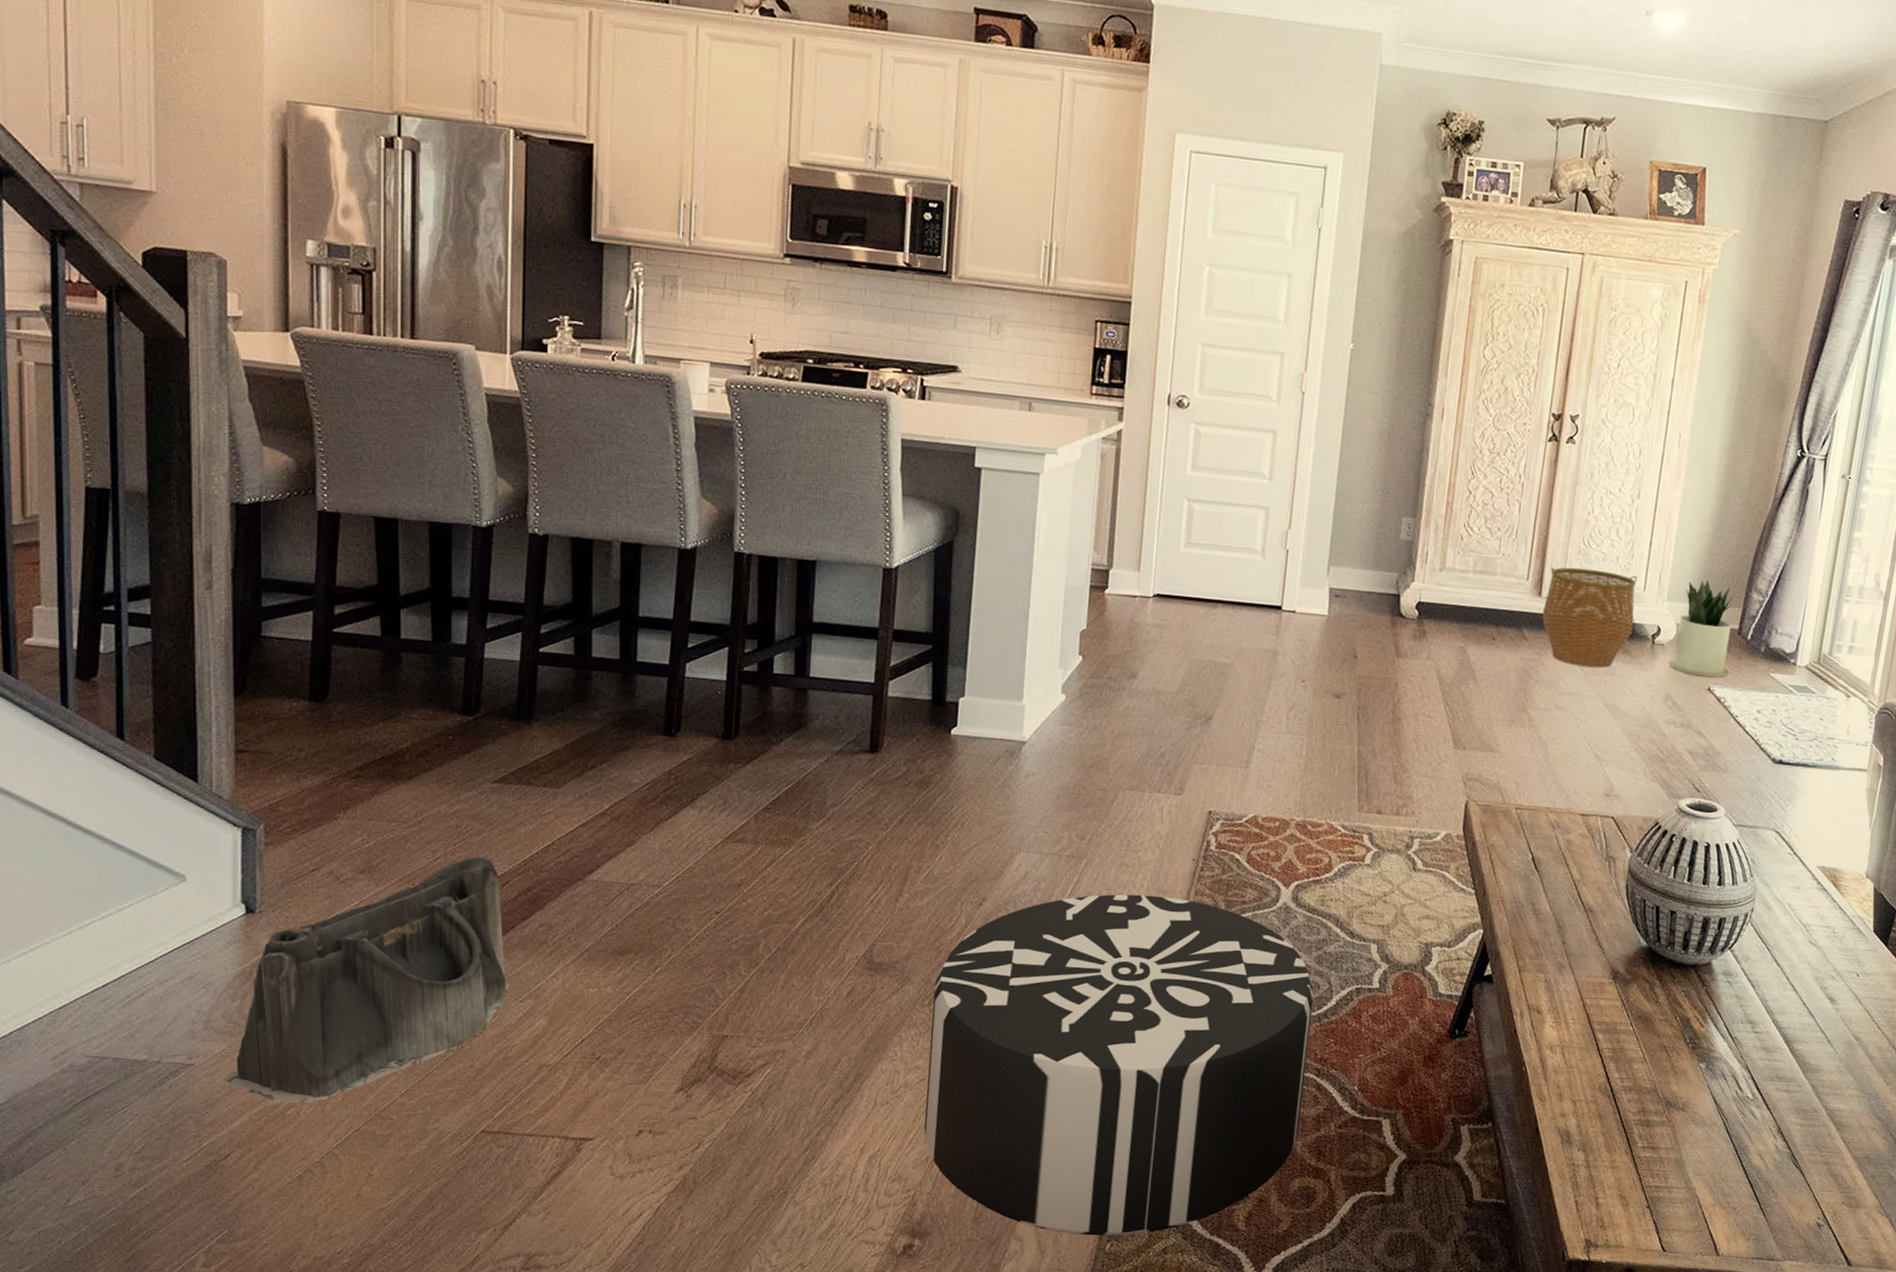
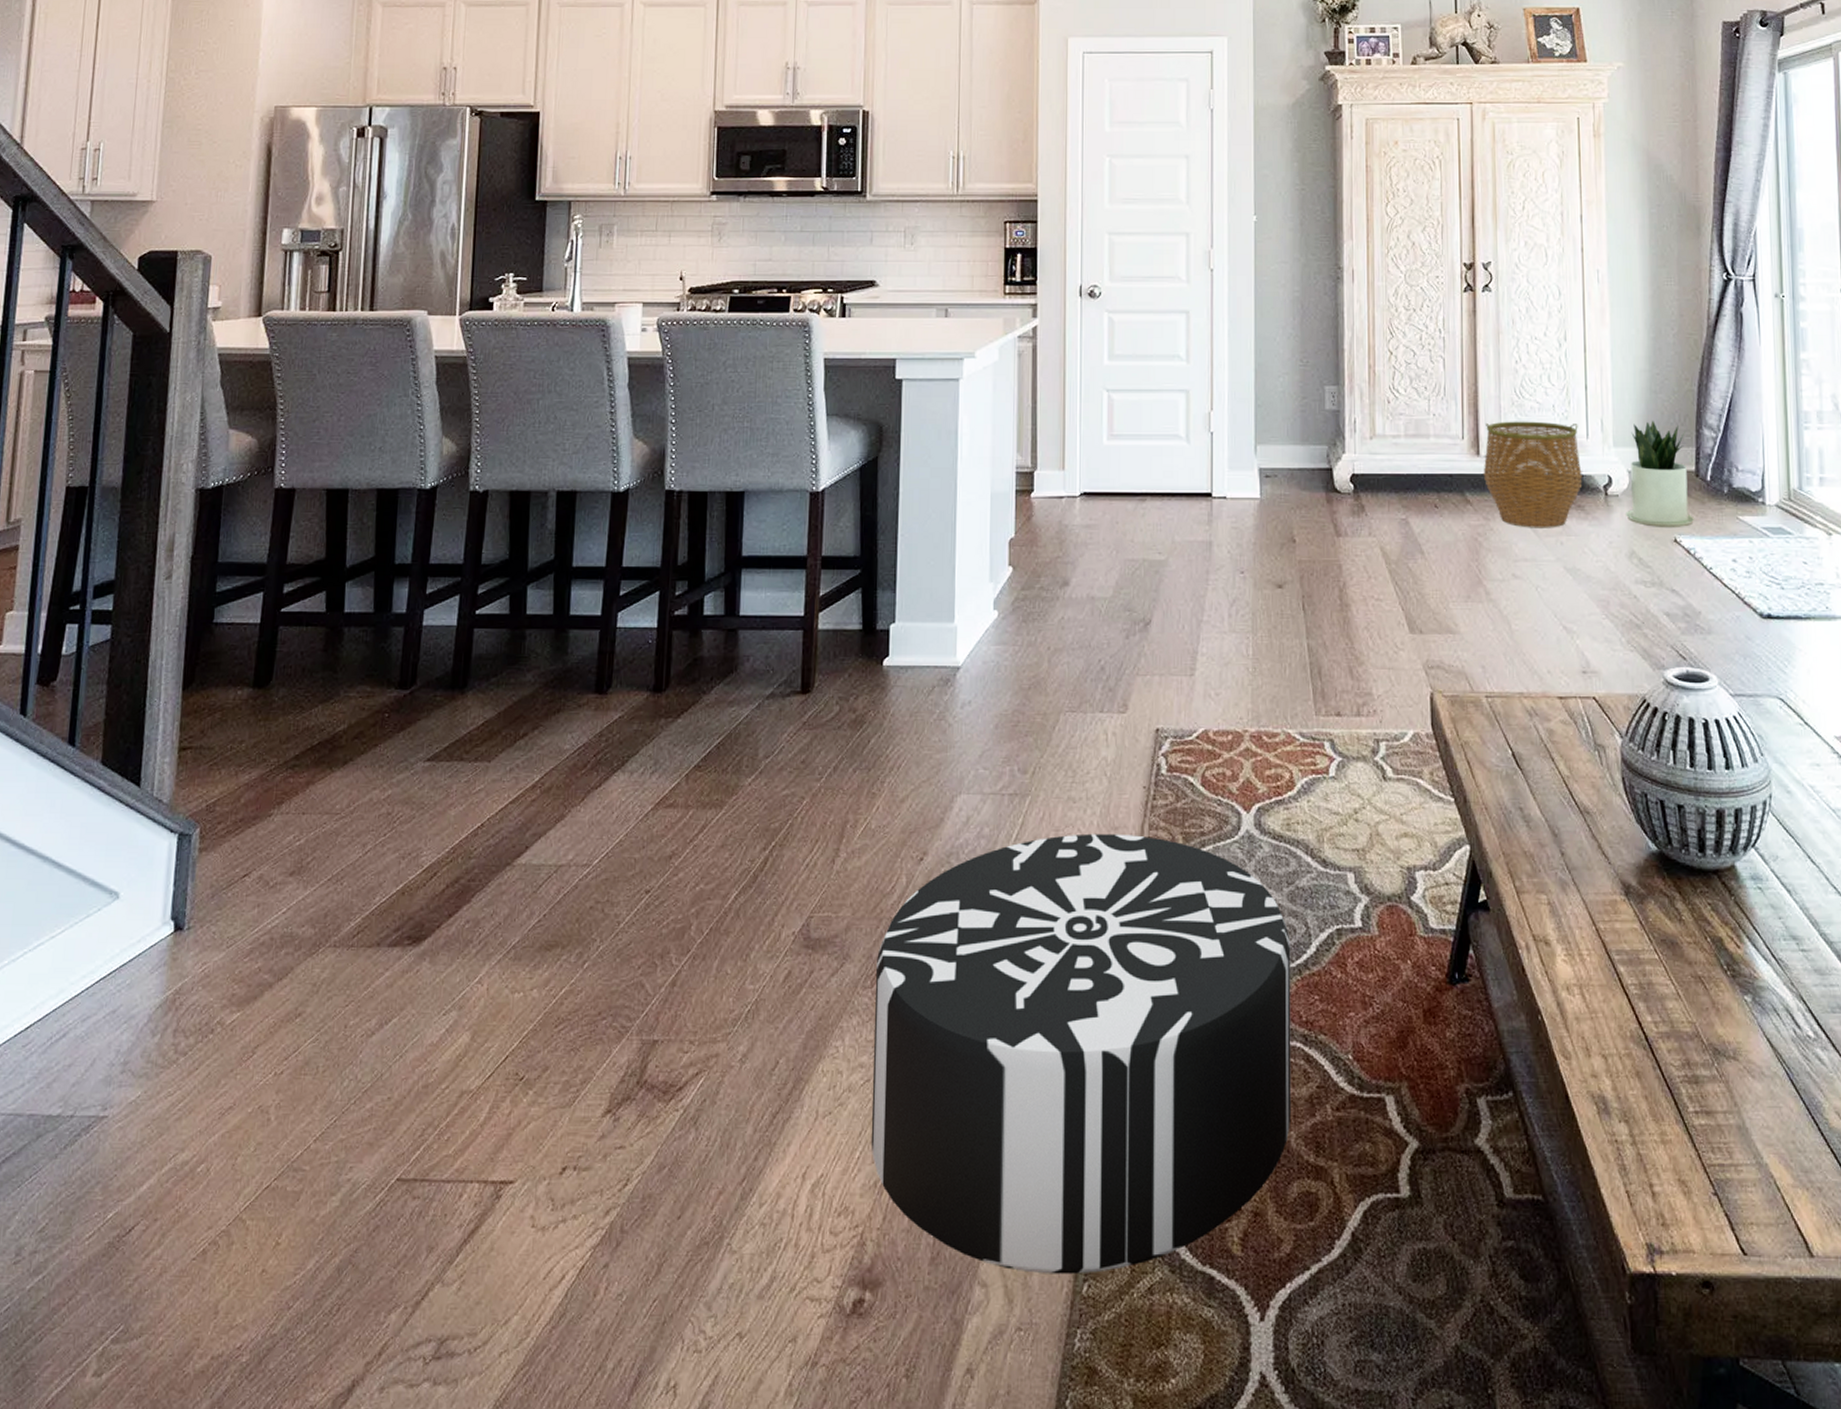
saddlebag: present [223,856,511,1103] -> none [135,846,435,1157]

